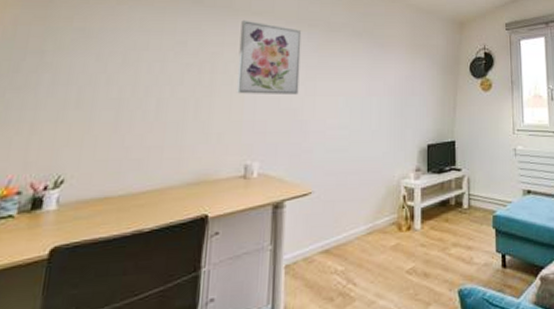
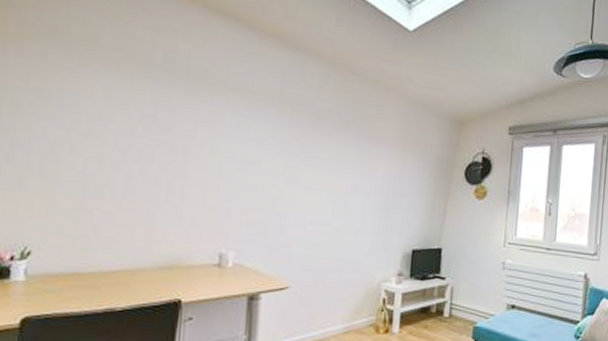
wall art: present [236,20,302,95] -> none [210,96,284,186]

